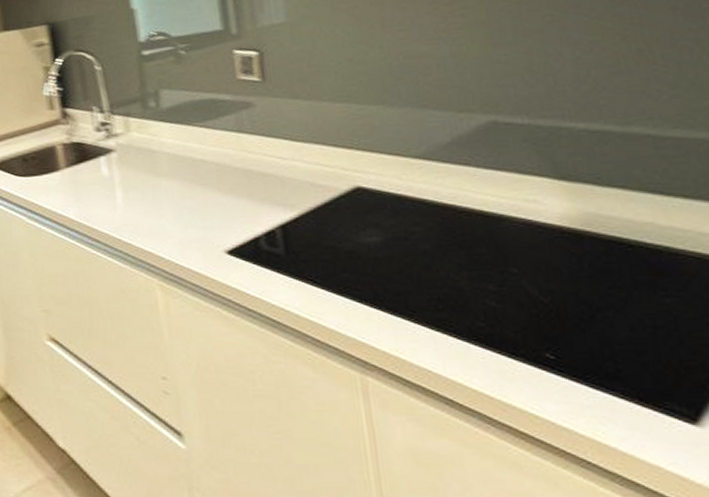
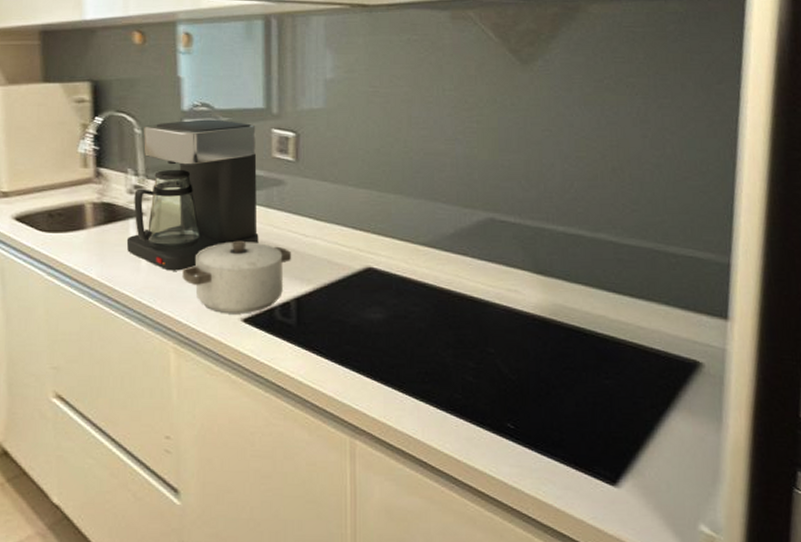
coffee maker: none [99,47,234,206] -> present [126,119,259,271]
cooking pot: none [159,169,270,247] -> present [182,240,291,314]

